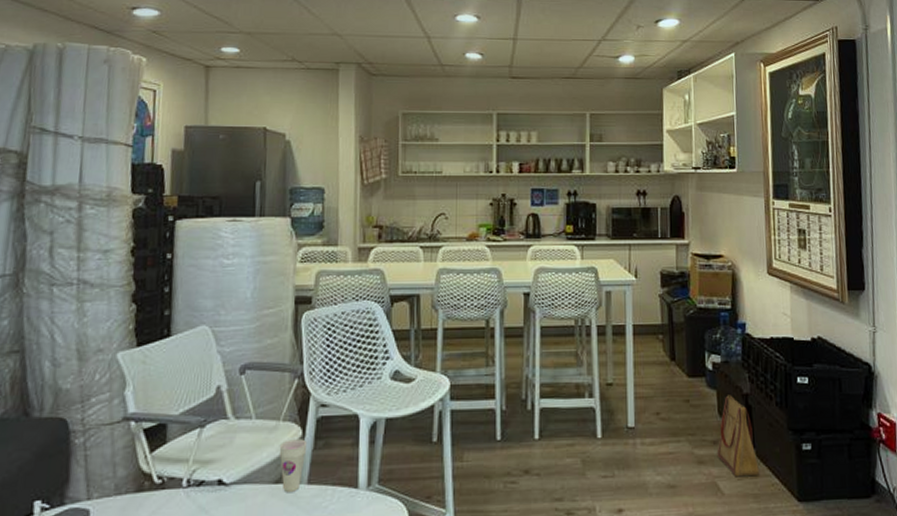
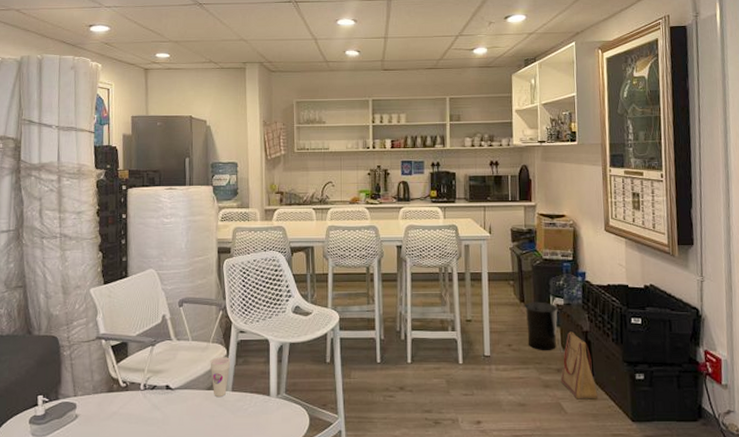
waste bin: none [676,359,714,419] -> present [525,301,558,350]

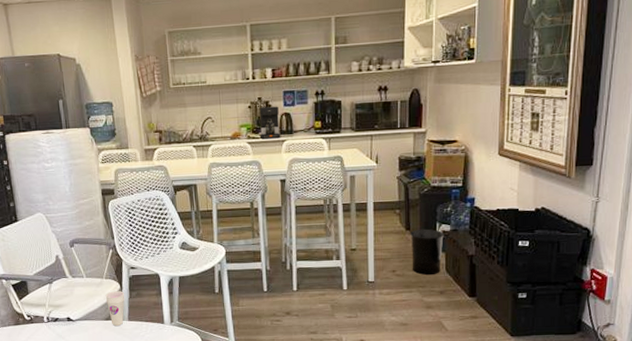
coffee maker: none [378,174,398,205] -> present [259,106,281,140]
shopping bag: present [560,331,599,400] -> none [443,256,480,318]

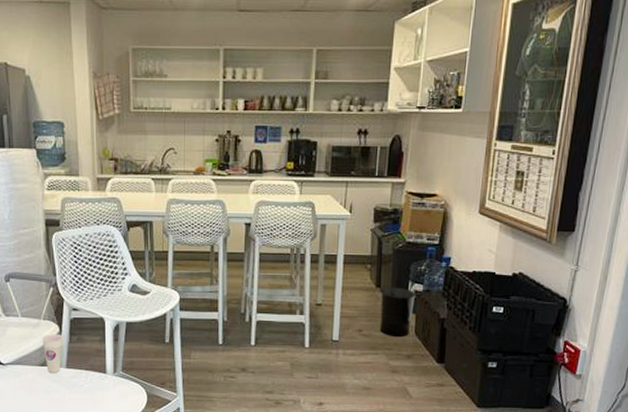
coffee maker: present [259,106,281,140] -> none [227,141,249,178]

